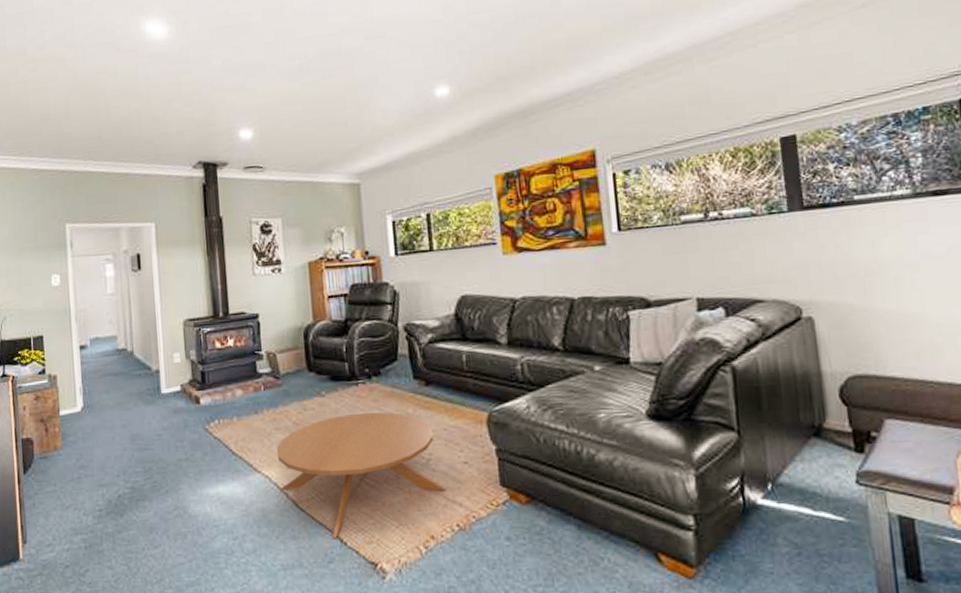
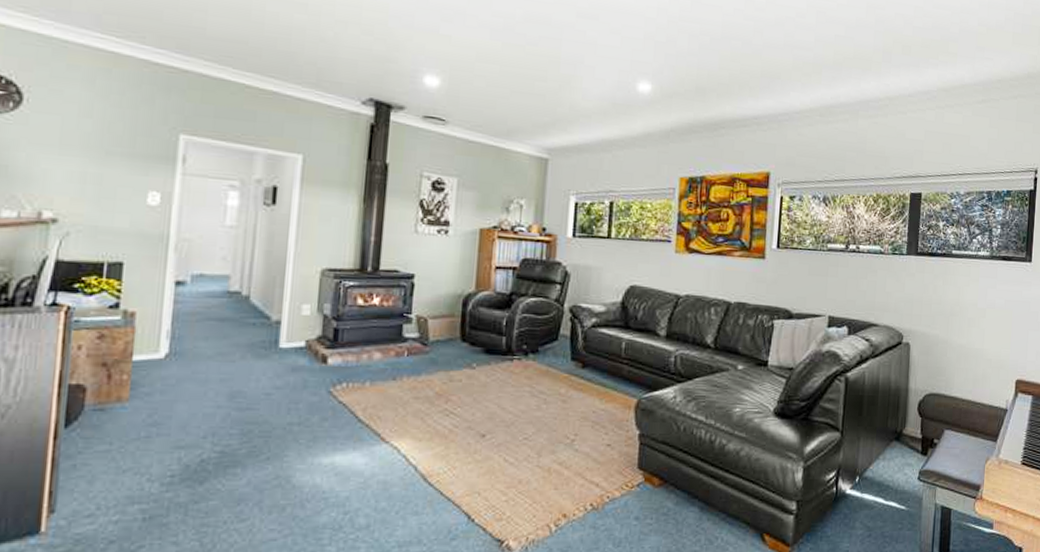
coffee table: present [276,412,446,539] -> none [409,389,585,516]

